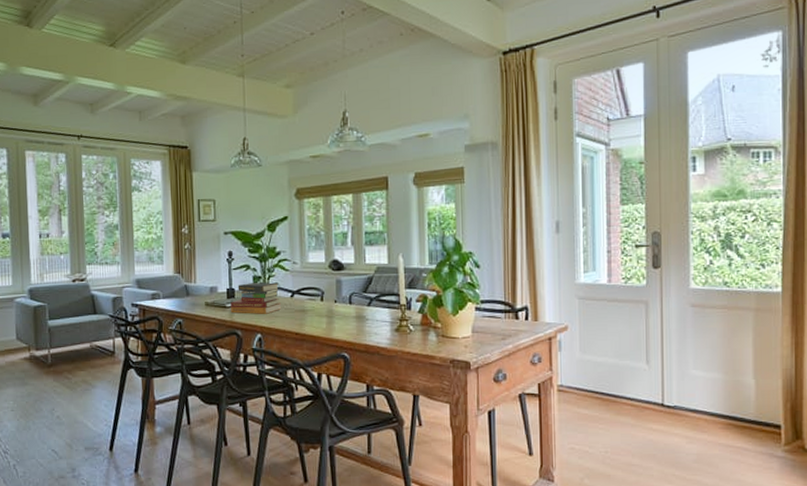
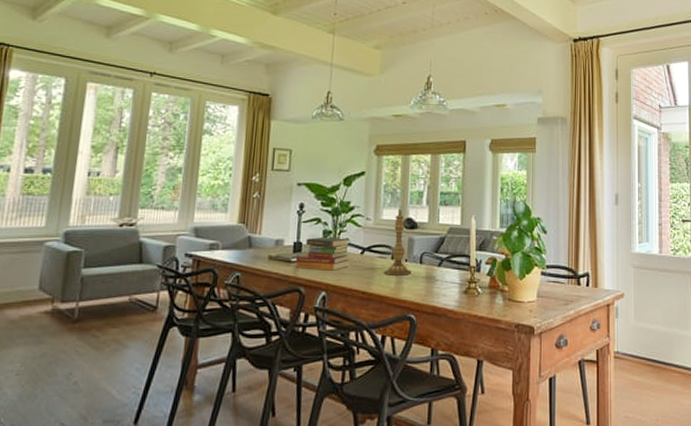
candlestick: none [315,250,342,316] -> present [384,208,411,276]

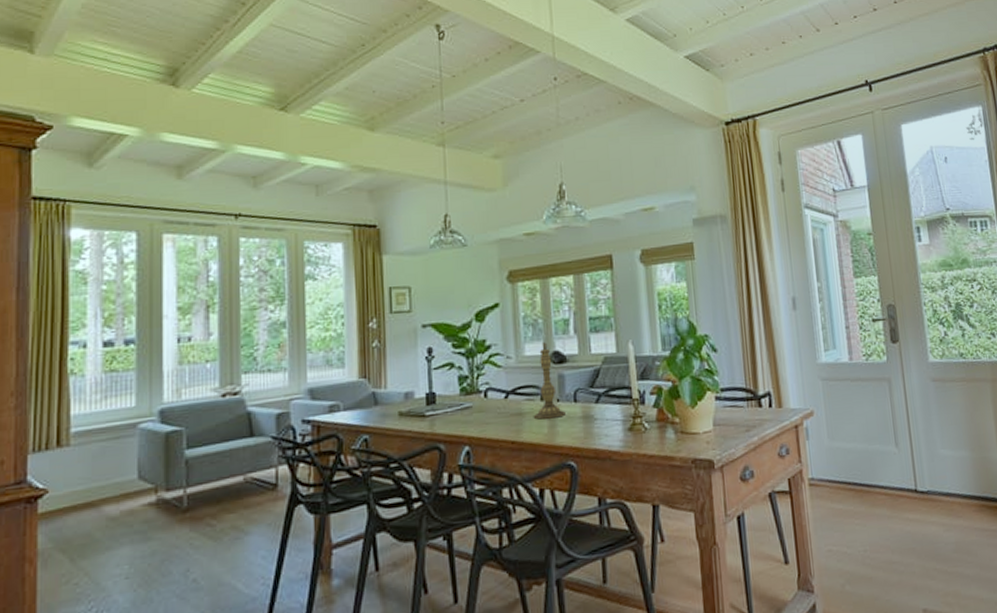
books: present [296,237,351,271] -> none [431,382,494,424]

